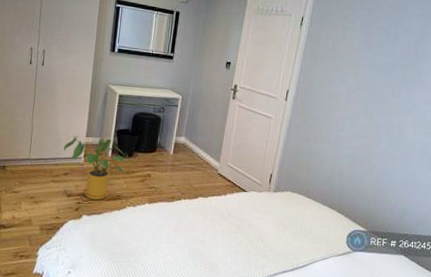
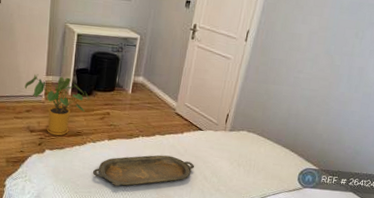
serving tray: none [131,218,240,254] -> present [92,155,195,187]

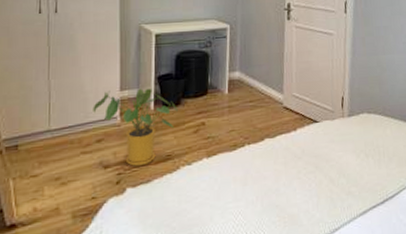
serving tray: present [92,155,195,187] -> none [191,161,317,218]

